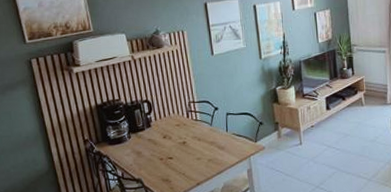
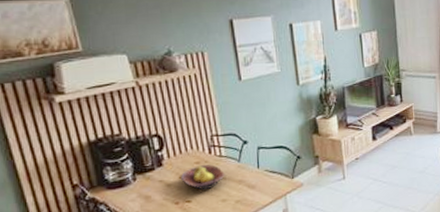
fruit bowl: none [165,127,200,149] -> present [181,164,225,191]

